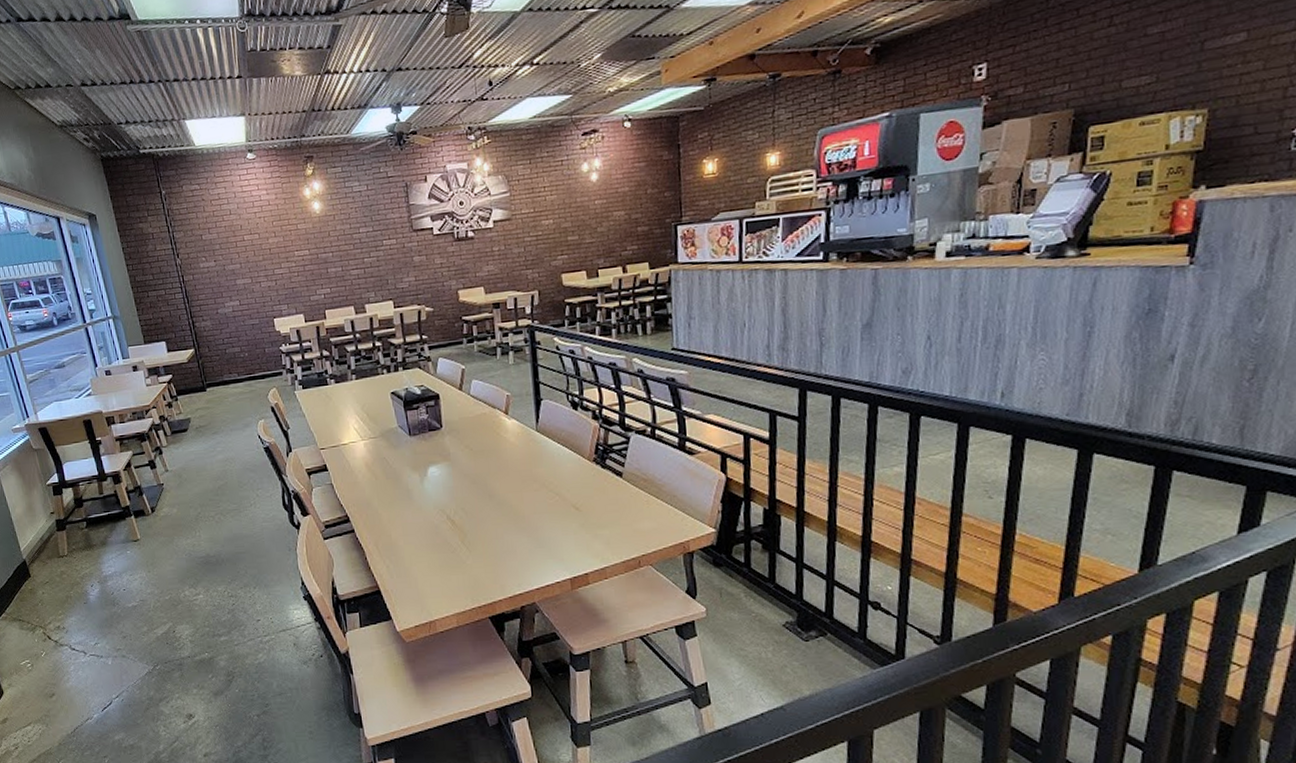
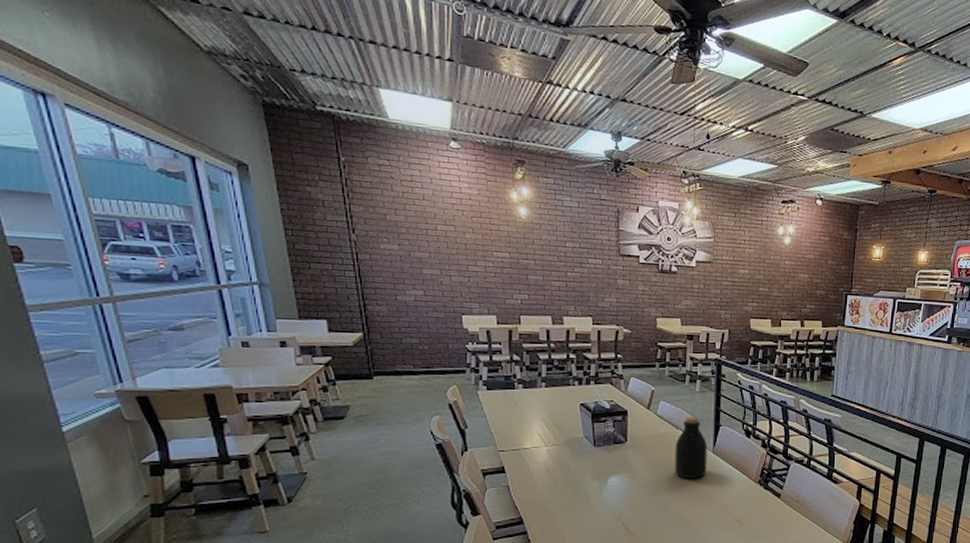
bottle: none [493,393,532,463] -> present [674,417,708,479]

